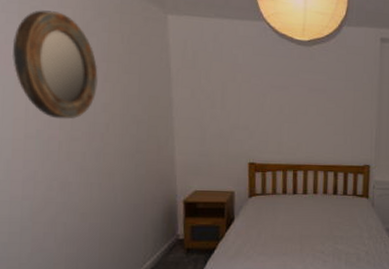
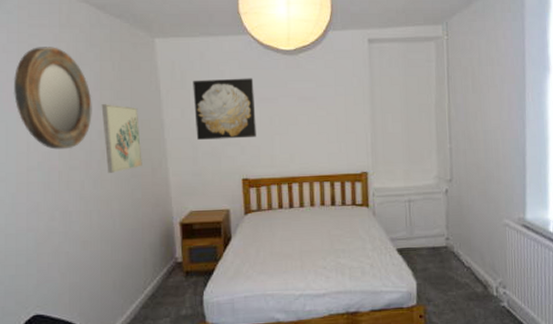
wall art: none [107,76,149,147] -> present [101,104,142,173]
wall art: none [204,61,266,124] -> present [193,78,256,140]

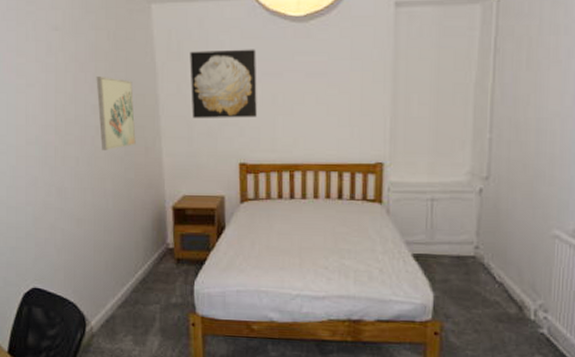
home mirror: present [14,47,92,150] -> none [14,14,87,124]

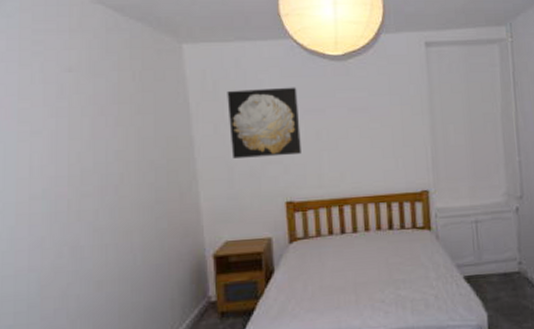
wall art: present [96,77,136,150] -> none [119,119,168,200]

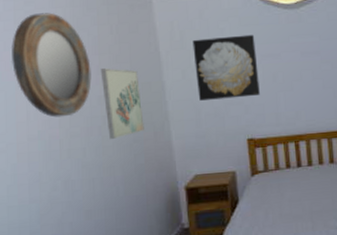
home mirror: none [14,54,108,174] -> present [12,12,92,118]
wall art: none [119,119,168,200] -> present [100,68,144,139]

